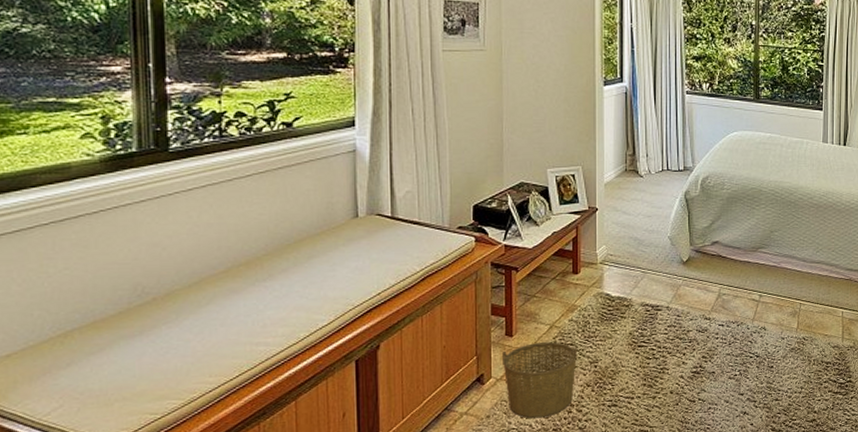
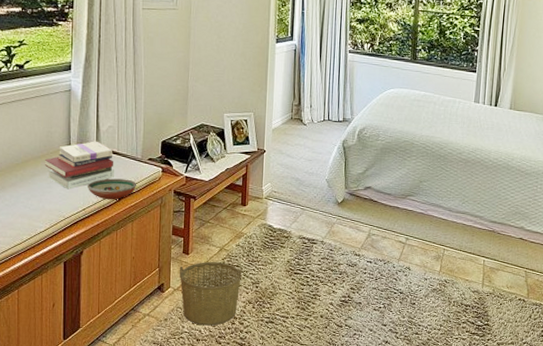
books: none [324,210,416,271] -> present [44,141,114,190]
decorative bowl: none [381,253,445,280] -> present [87,178,137,200]

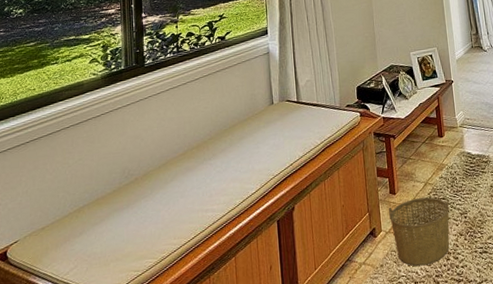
books: present [44,141,114,190] -> none [250,96,316,147]
decorative bowl: present [87,178,137,200] -> none [292,128,339,152]

